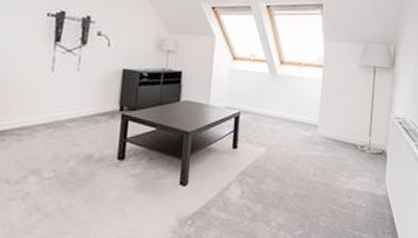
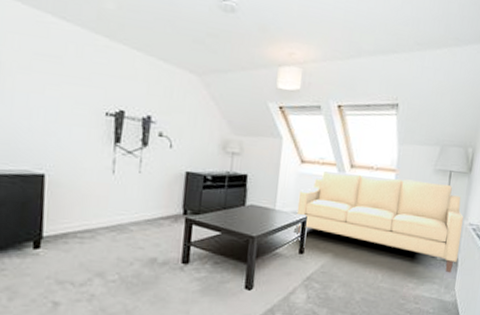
sofa: none [229,66,389,167] -> present [296,170,463,273]

